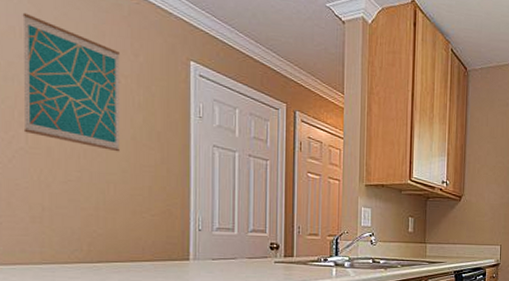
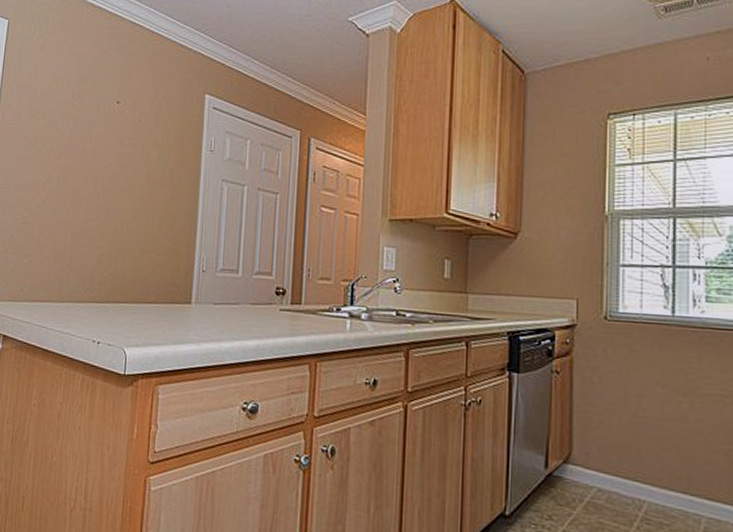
wall art: present [22,12,120,152] -> none [56,65,142,190]

